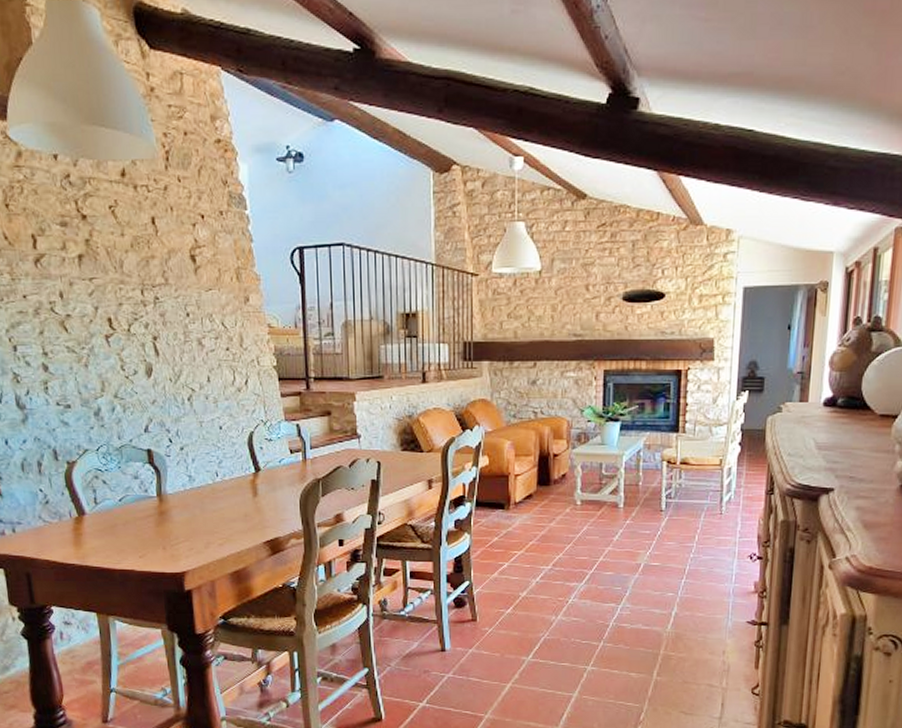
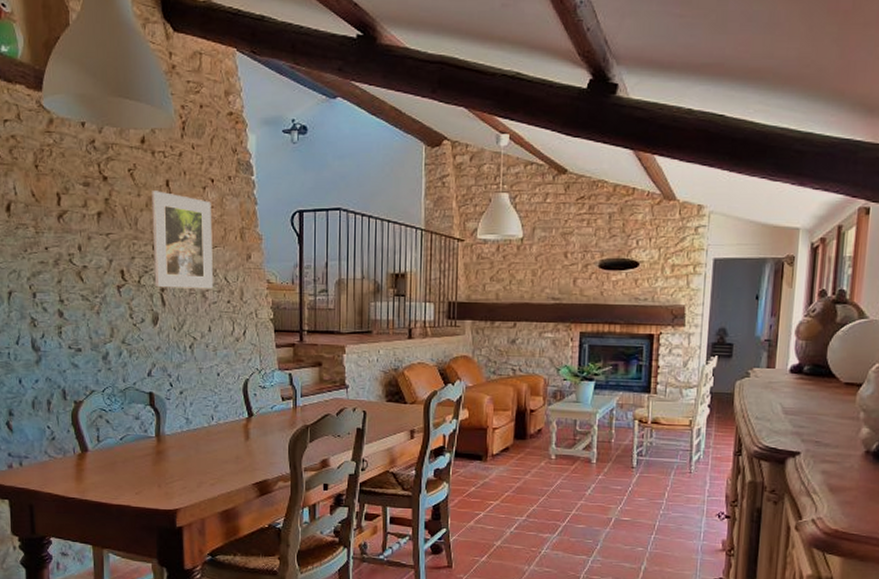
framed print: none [137,229,210,336] -> present [152,190,213,289]

